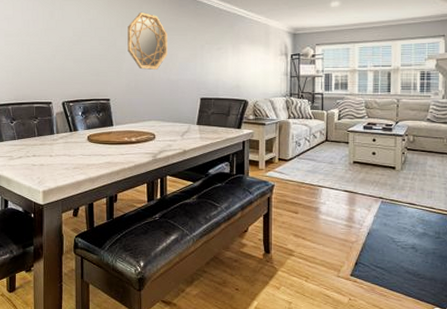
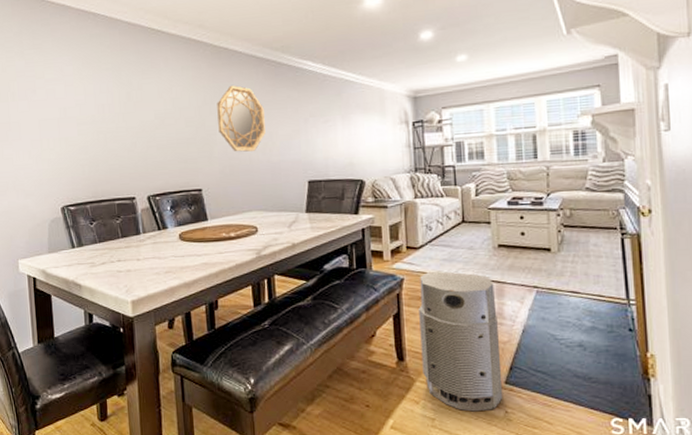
air purifier: none [284,181,349,298] -> present [419,271,503,412]

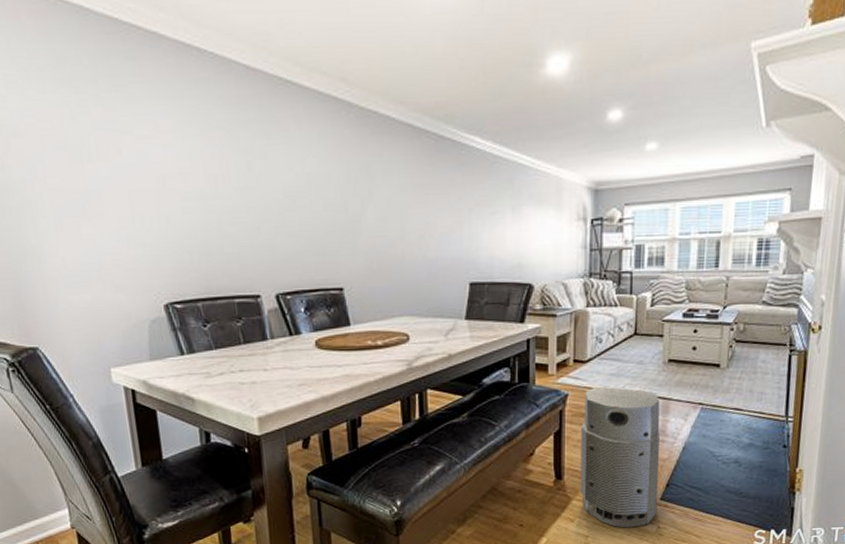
home mirror: present [217,85,266,152] -> none [363,162,422,245]

